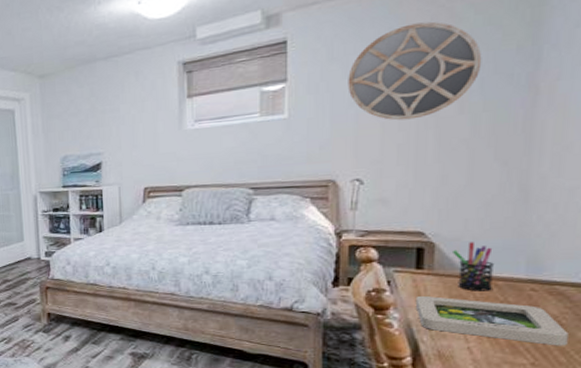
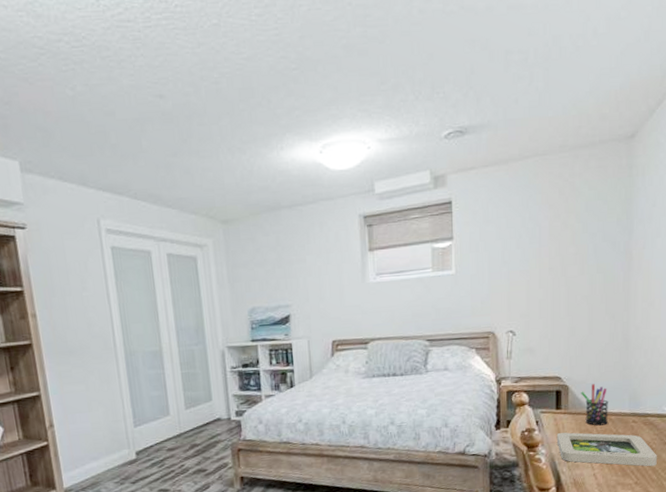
home mirror: present [348,21,482,121] -> none [500,193,595,279]

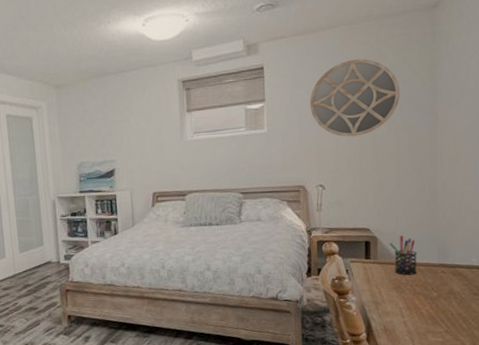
home mirror: none [500,193,595,279] -> present [310,58,400,137]
picture frame: present [556,432,657,467] -> none [366,281,467,316]

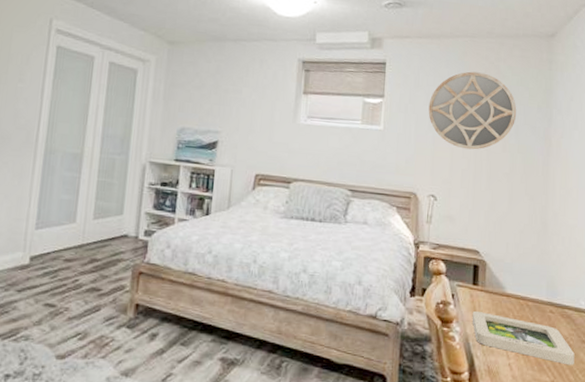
picture frame: none [366,281,467,316] -> present [472,310,575,366]
pen holder: present [390,235,417,275] -> none [498,264,526,311]

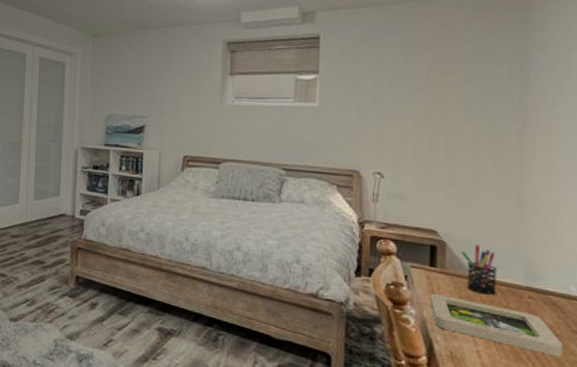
home mirror: present [428,71,517,150] -> none [371,38,482,123]
pen holder: none [498,264,526,311] -> present [462,245,497,295]

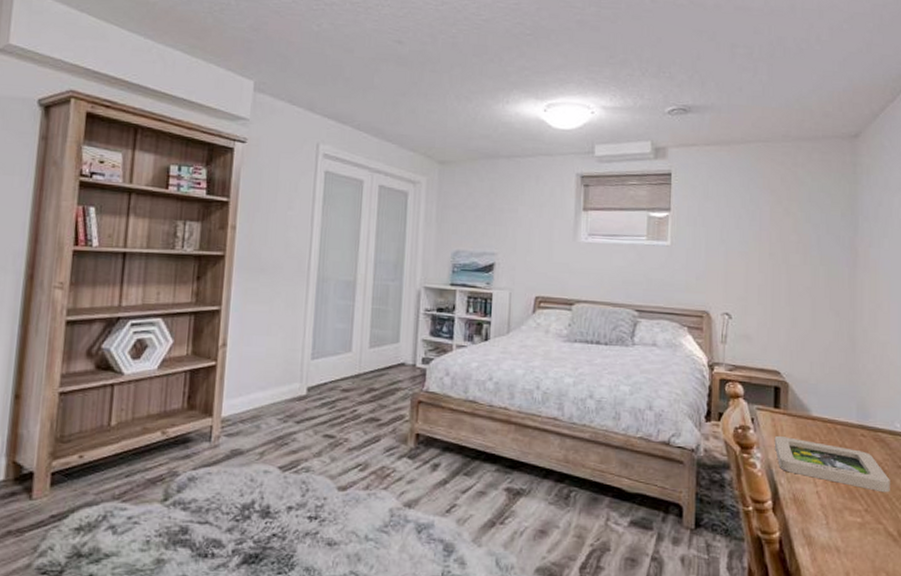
pen holder: present [462,245,497,295] -> none [802,385,833,435]

